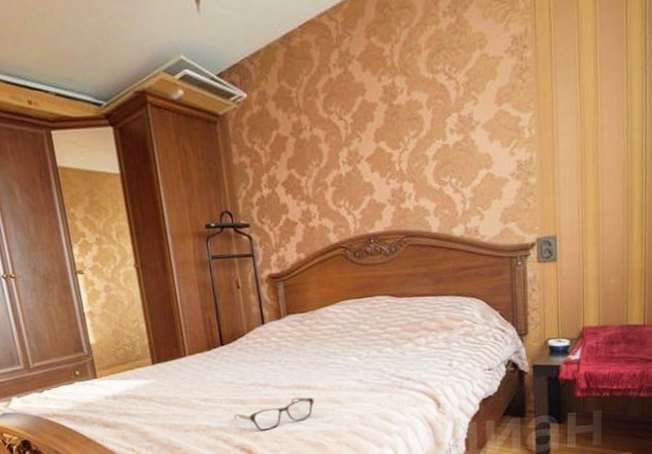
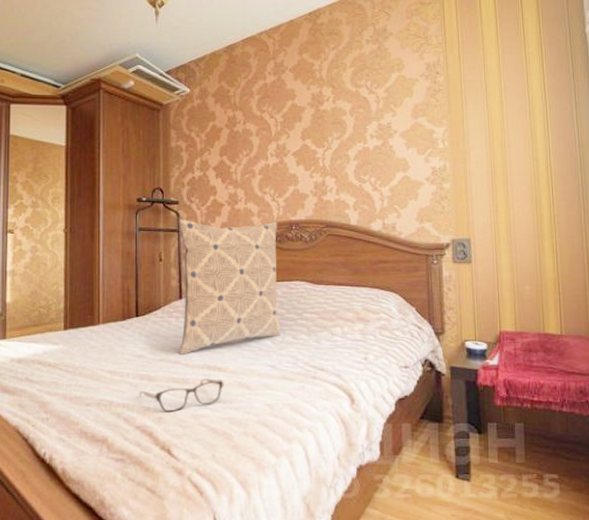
pillow: none [251,236,365,379] -> present [178,219,280,356]

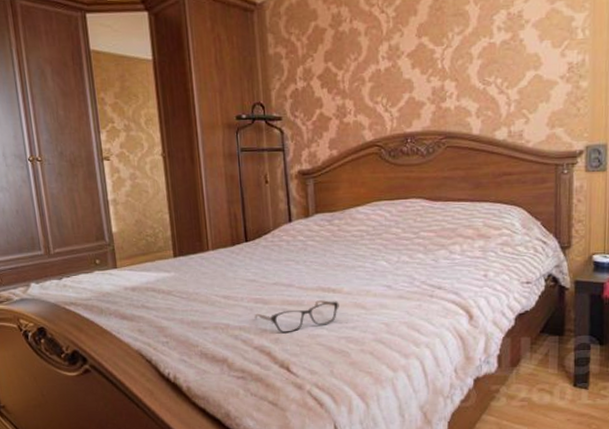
pillow: present [178,219,280,356] -> none [282,134,396,279]

